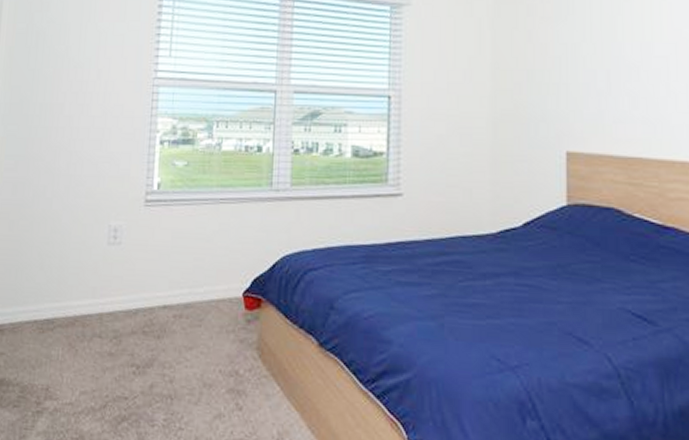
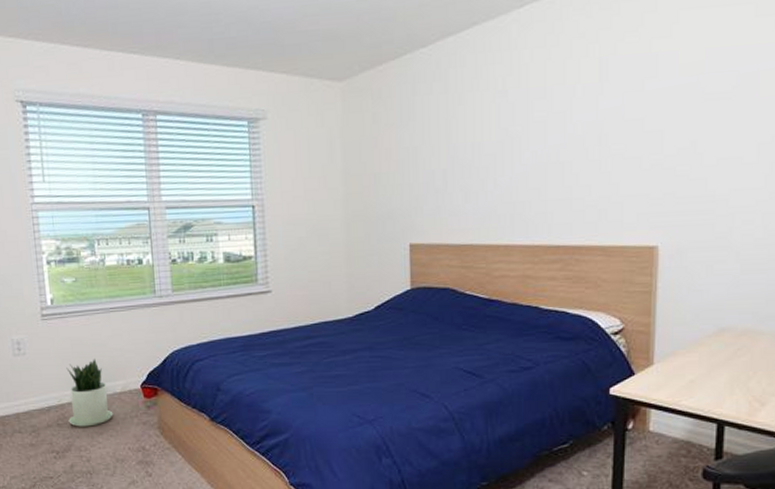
planter: none [156,256,208,339] -> present [66,359,113,427]

